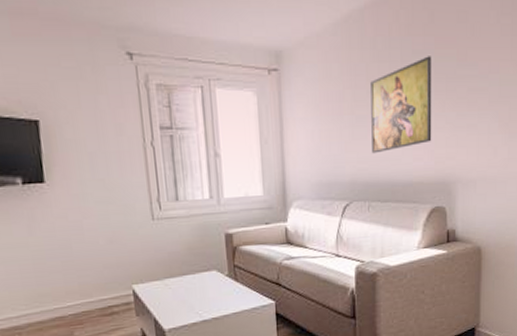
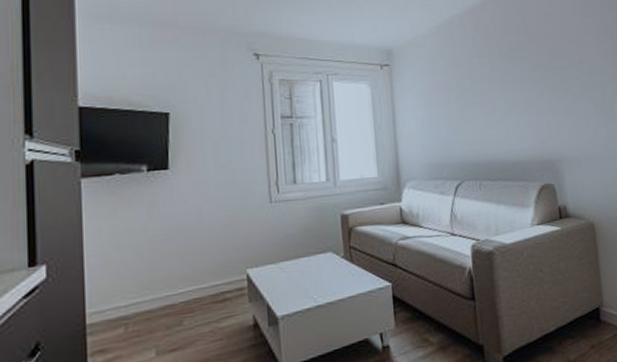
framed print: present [370,56,432,154] -> none [473,51,534,136]

